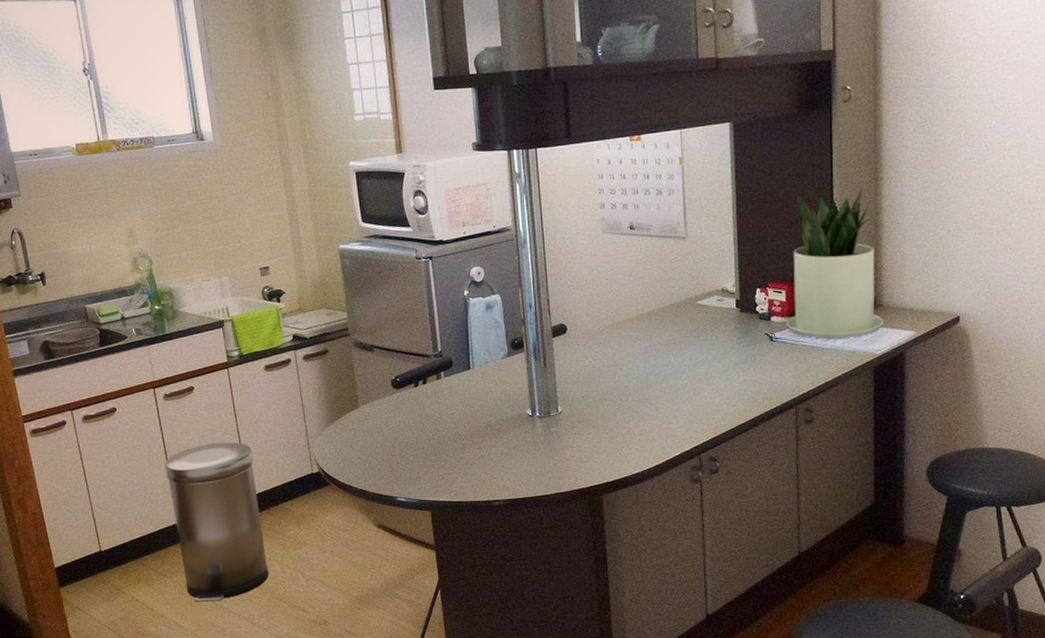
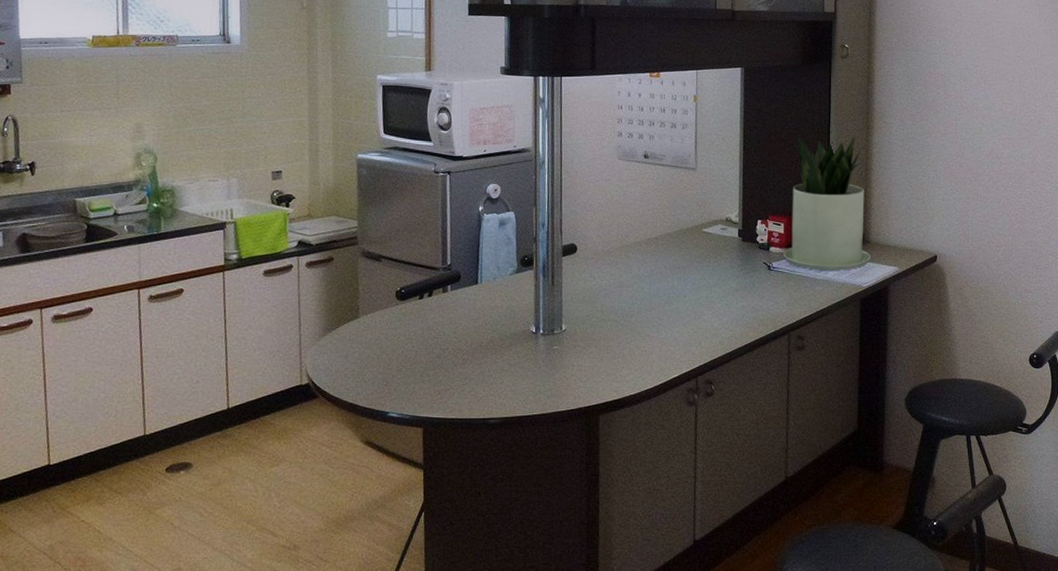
pedal bin: present [164,442,269,603] -> none [138,349,239,525]

